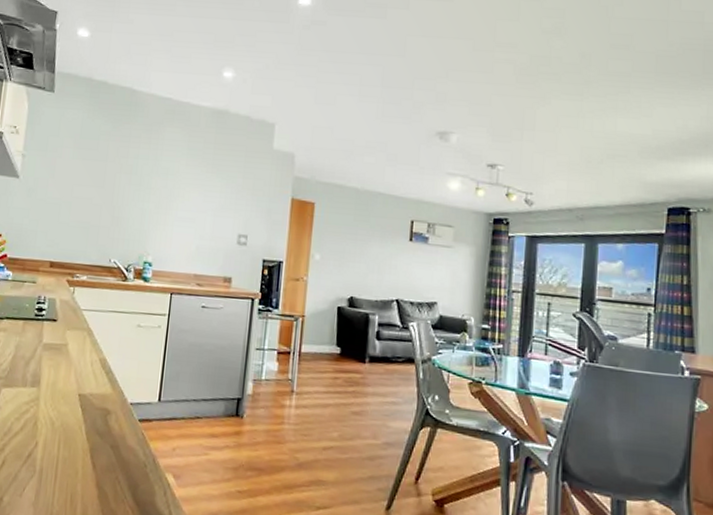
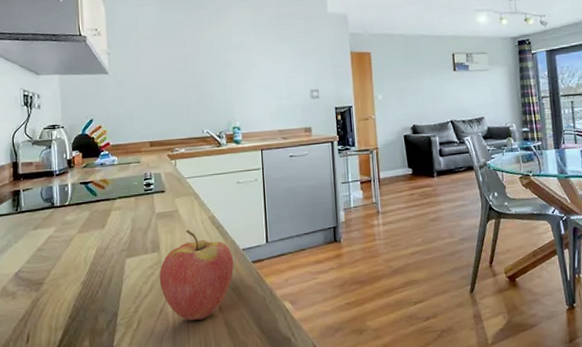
fruit: none [33,368,119,474] -> present [159,230,234,321]

